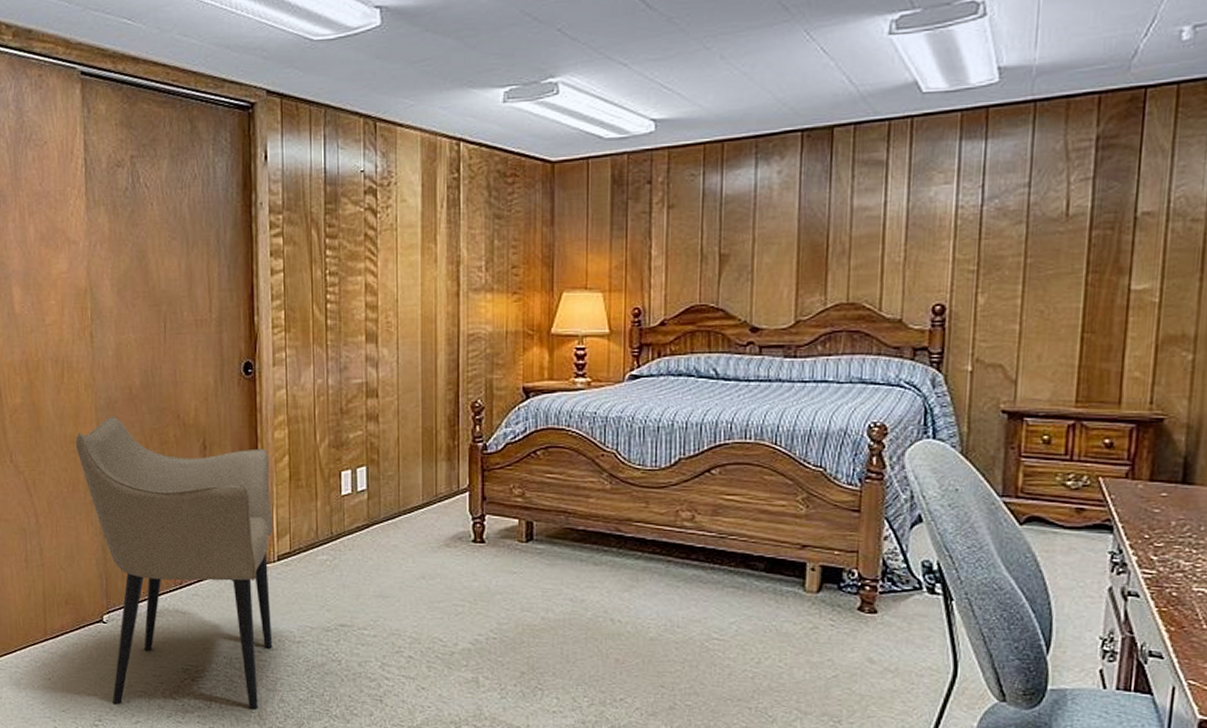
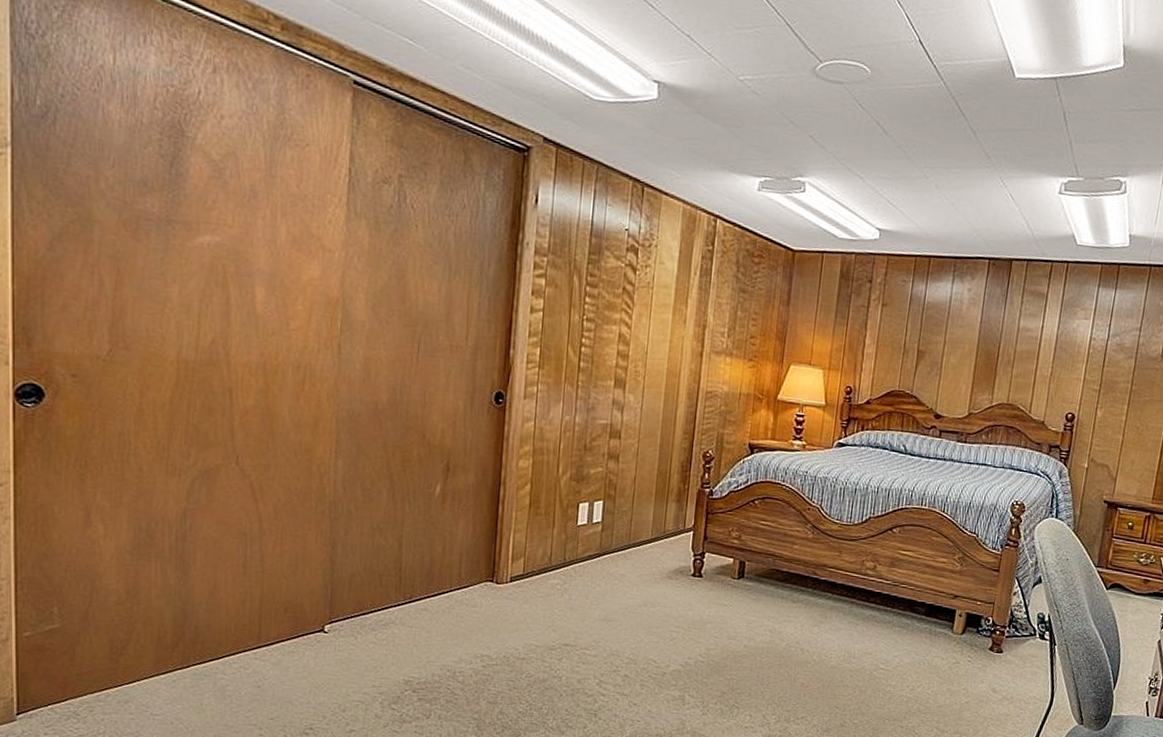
armchair: present [75,416,273,709] -> none [311,429,512,720]

